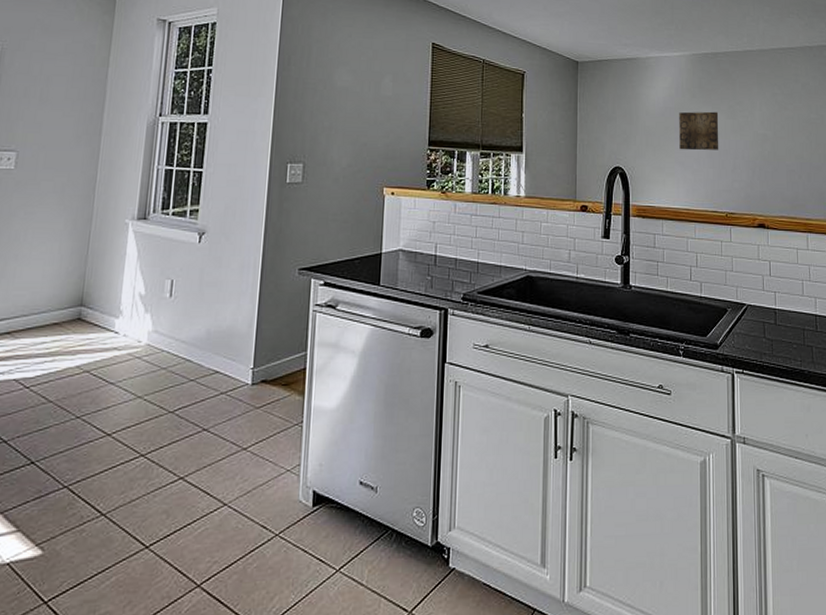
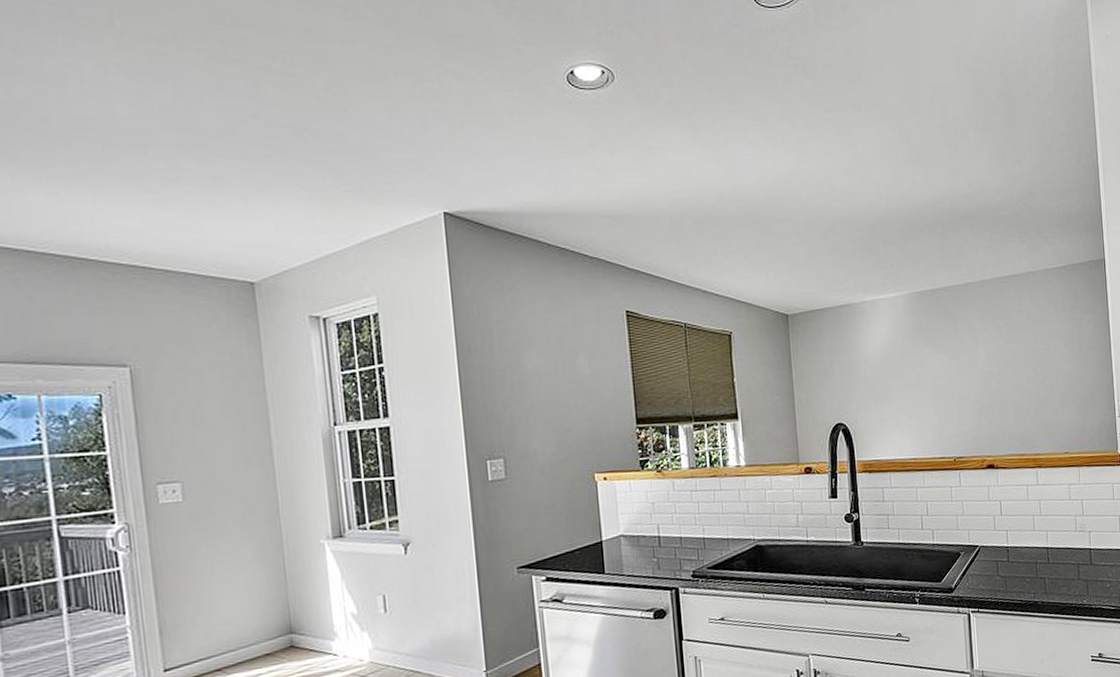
wall art: present [679,111,719,151] -> none [900,353,944,398]

